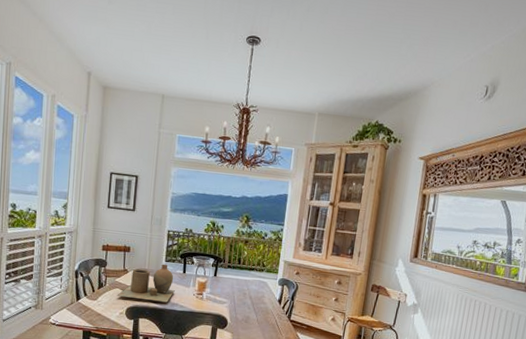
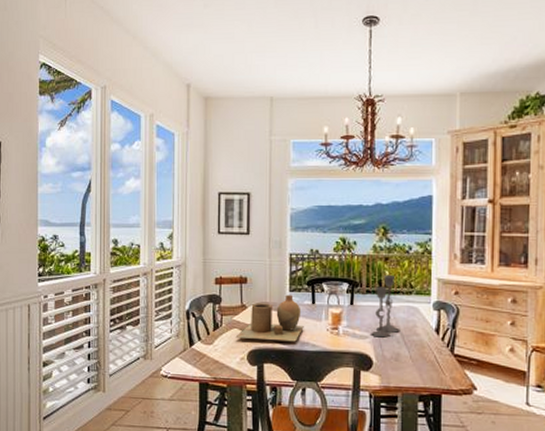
candlestick: none [228,254,252,304] -> present [371,274,400,338]

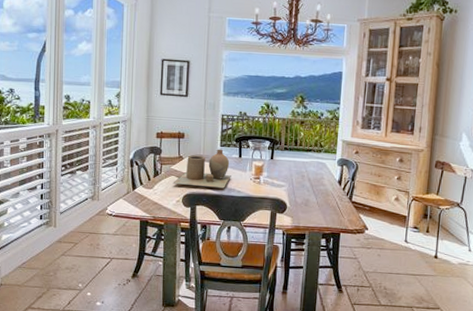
candlestick: present [371,274,400,338] -> none [286,135,310,187]

